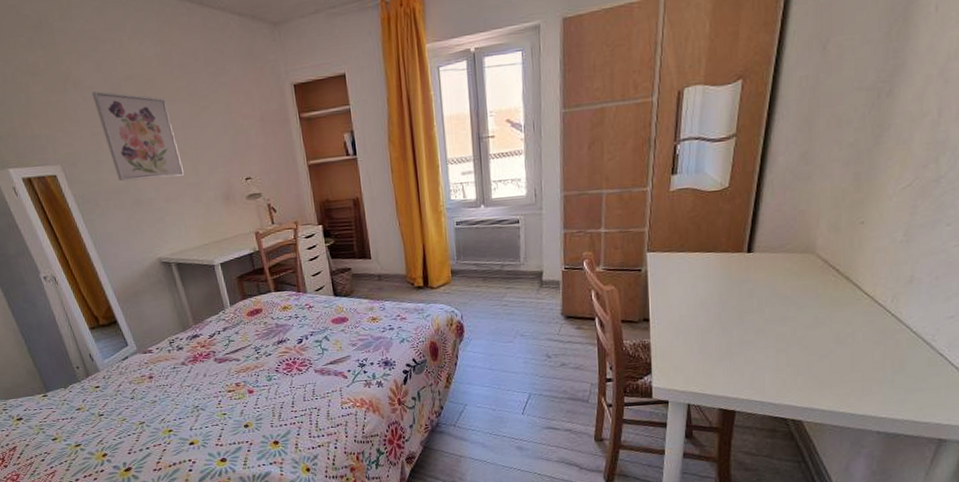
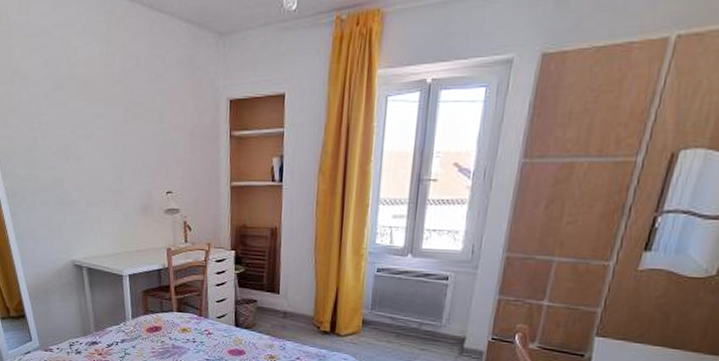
wall art: present [91,91,185,181] -> none [35,87,109,182]

